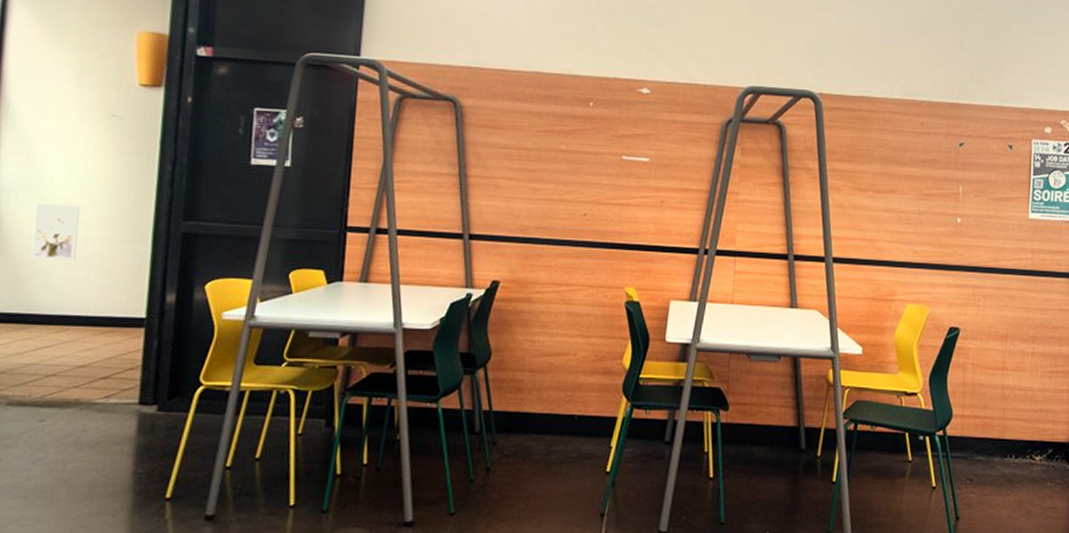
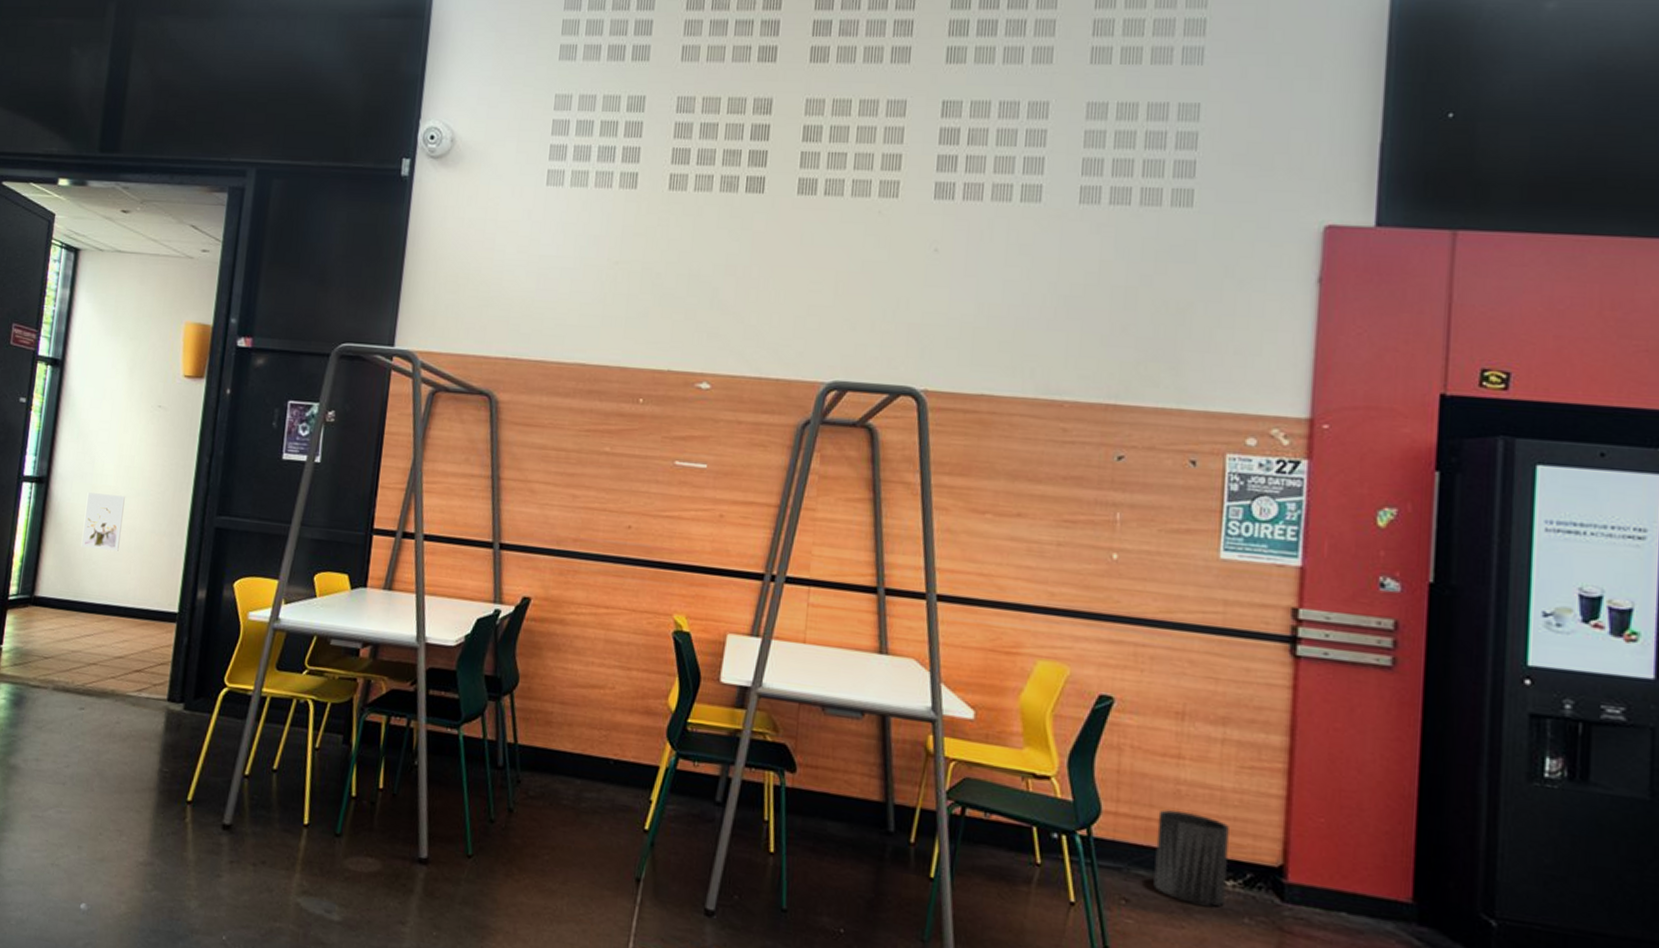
trash can: none [988,409,1037,477] -> present [1153,809,1229,907]

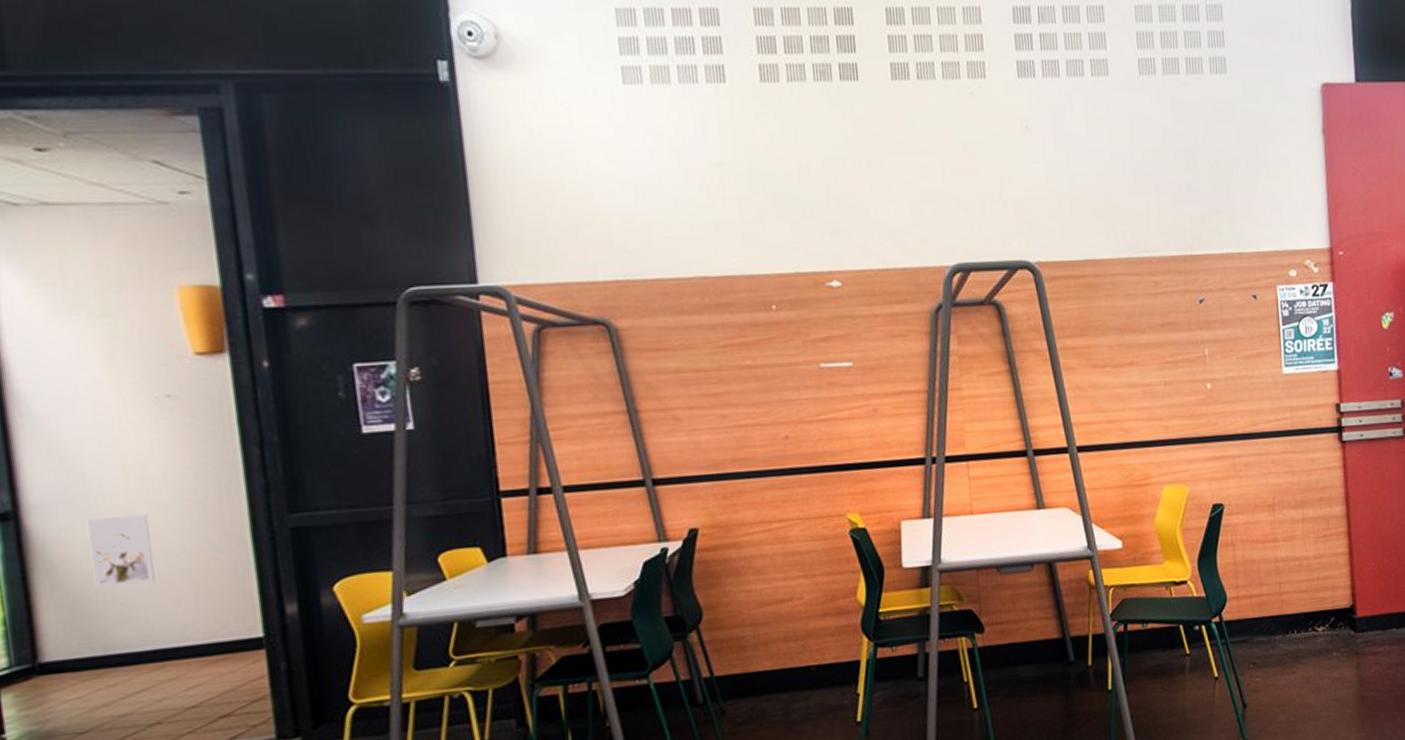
trash can: present [1153,809,1229,907] -> none [1267,582,1319,652]

